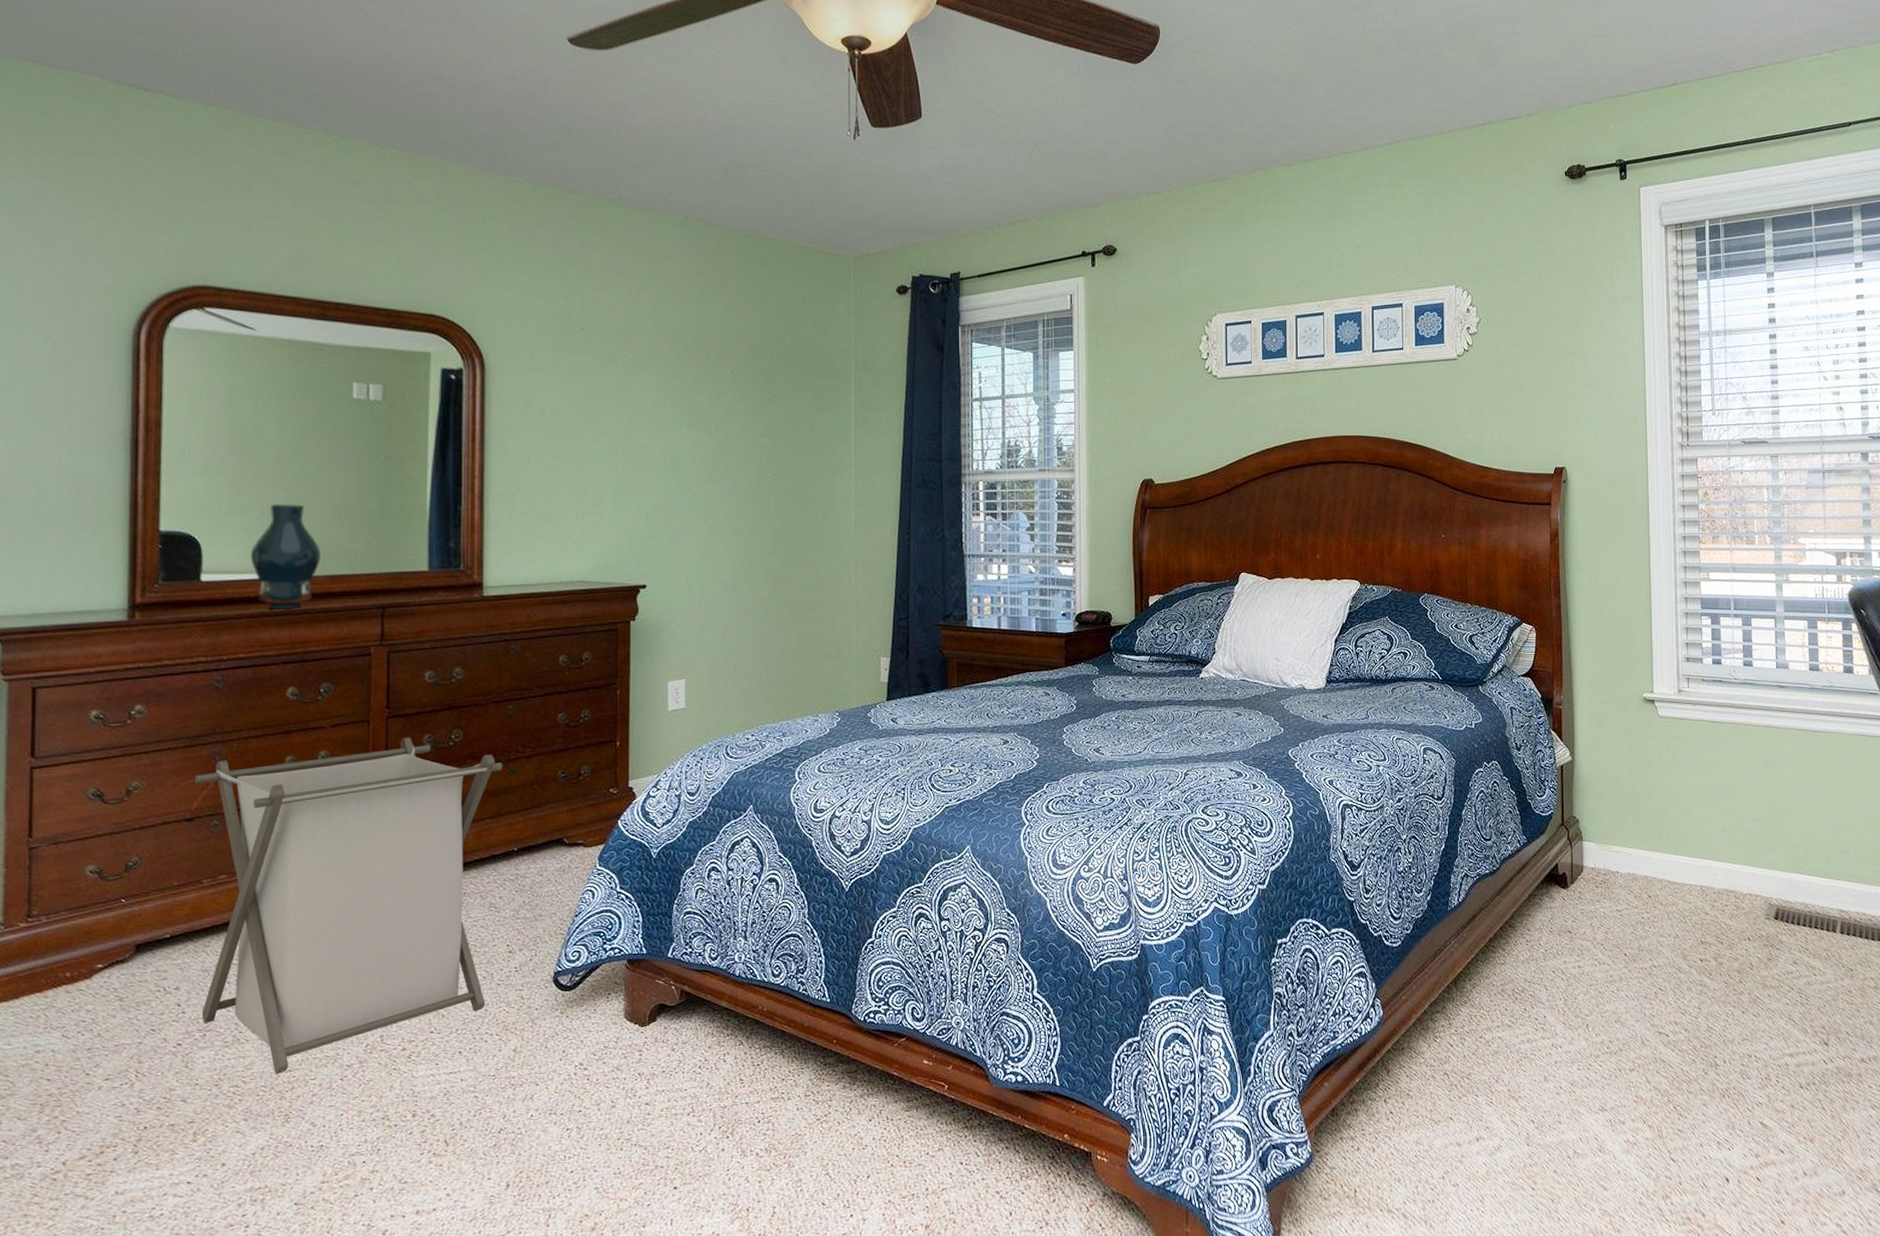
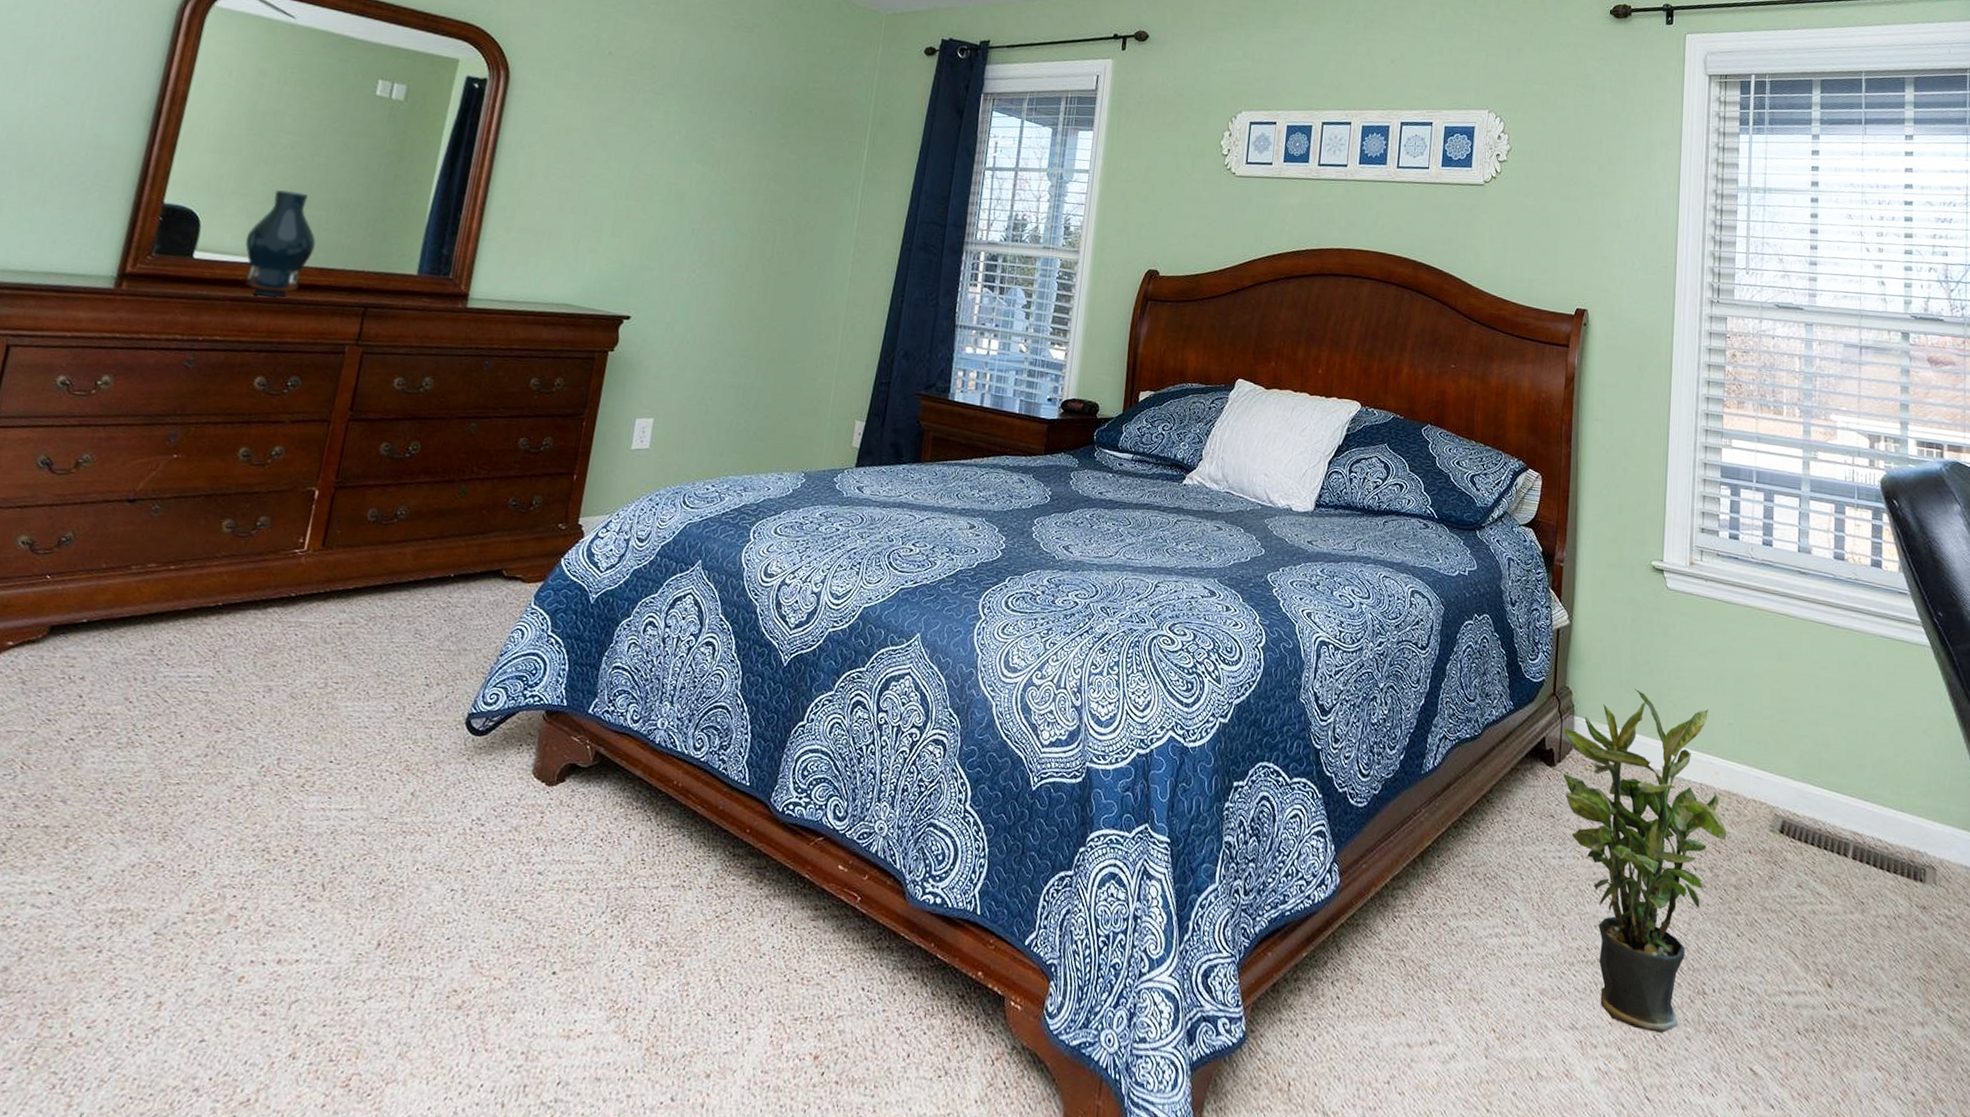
laundry basket: present [194,737,503,1074] -> none [101,442,455,786]
potted plant: none [1572,810,1727,1104] -> present [1562,689,1727,1033]

